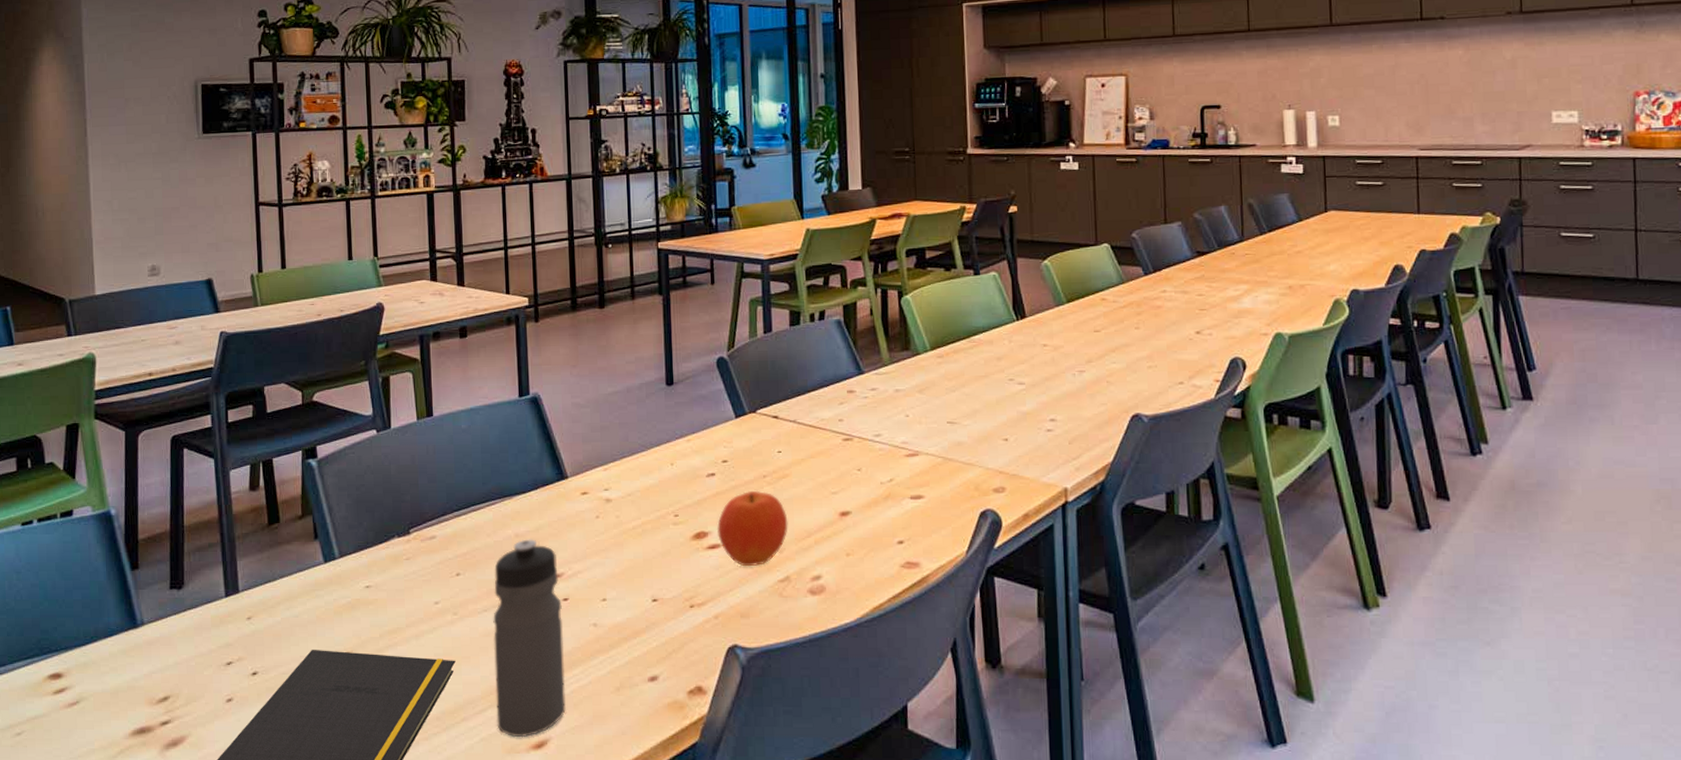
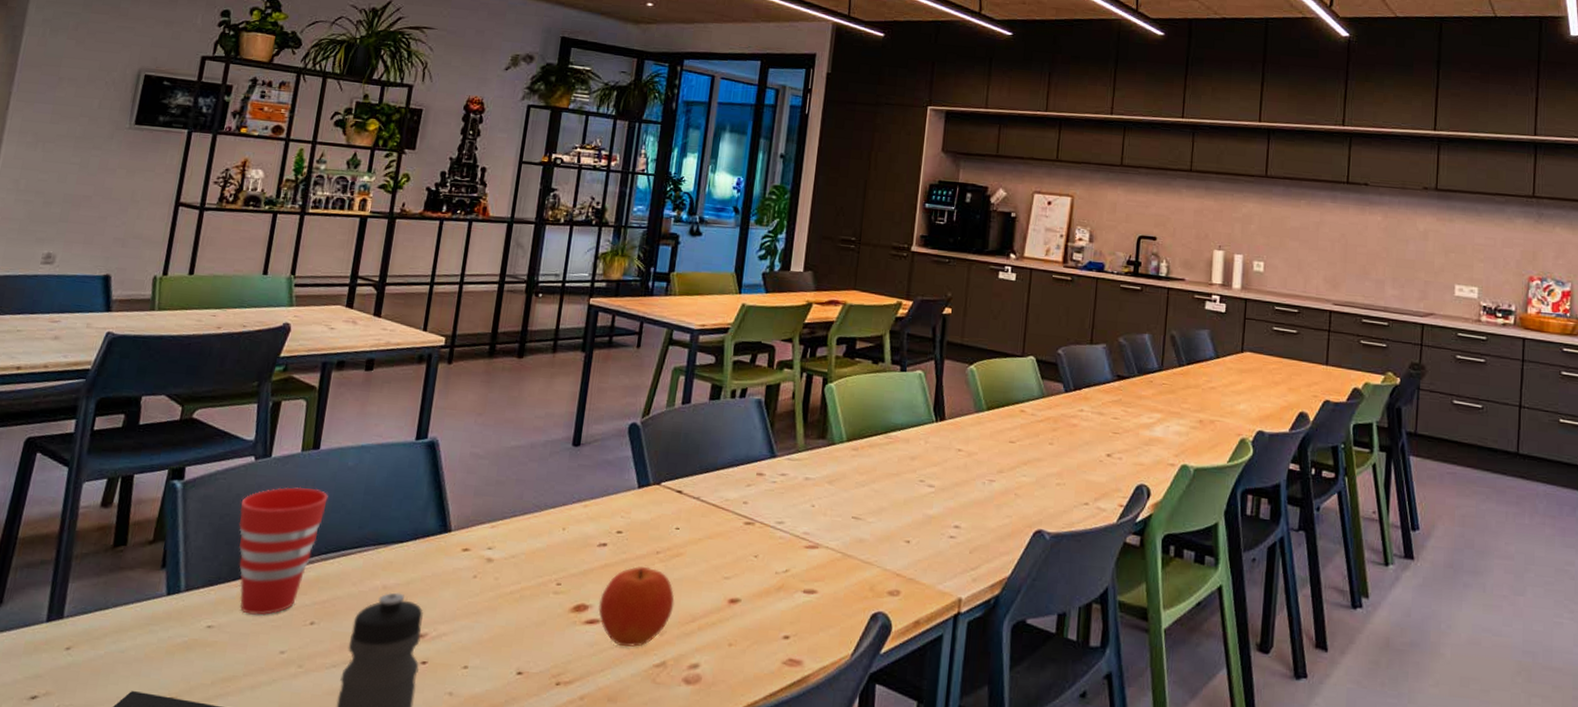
cup: none [372,452,450,572] -> present [238,486,328,616]

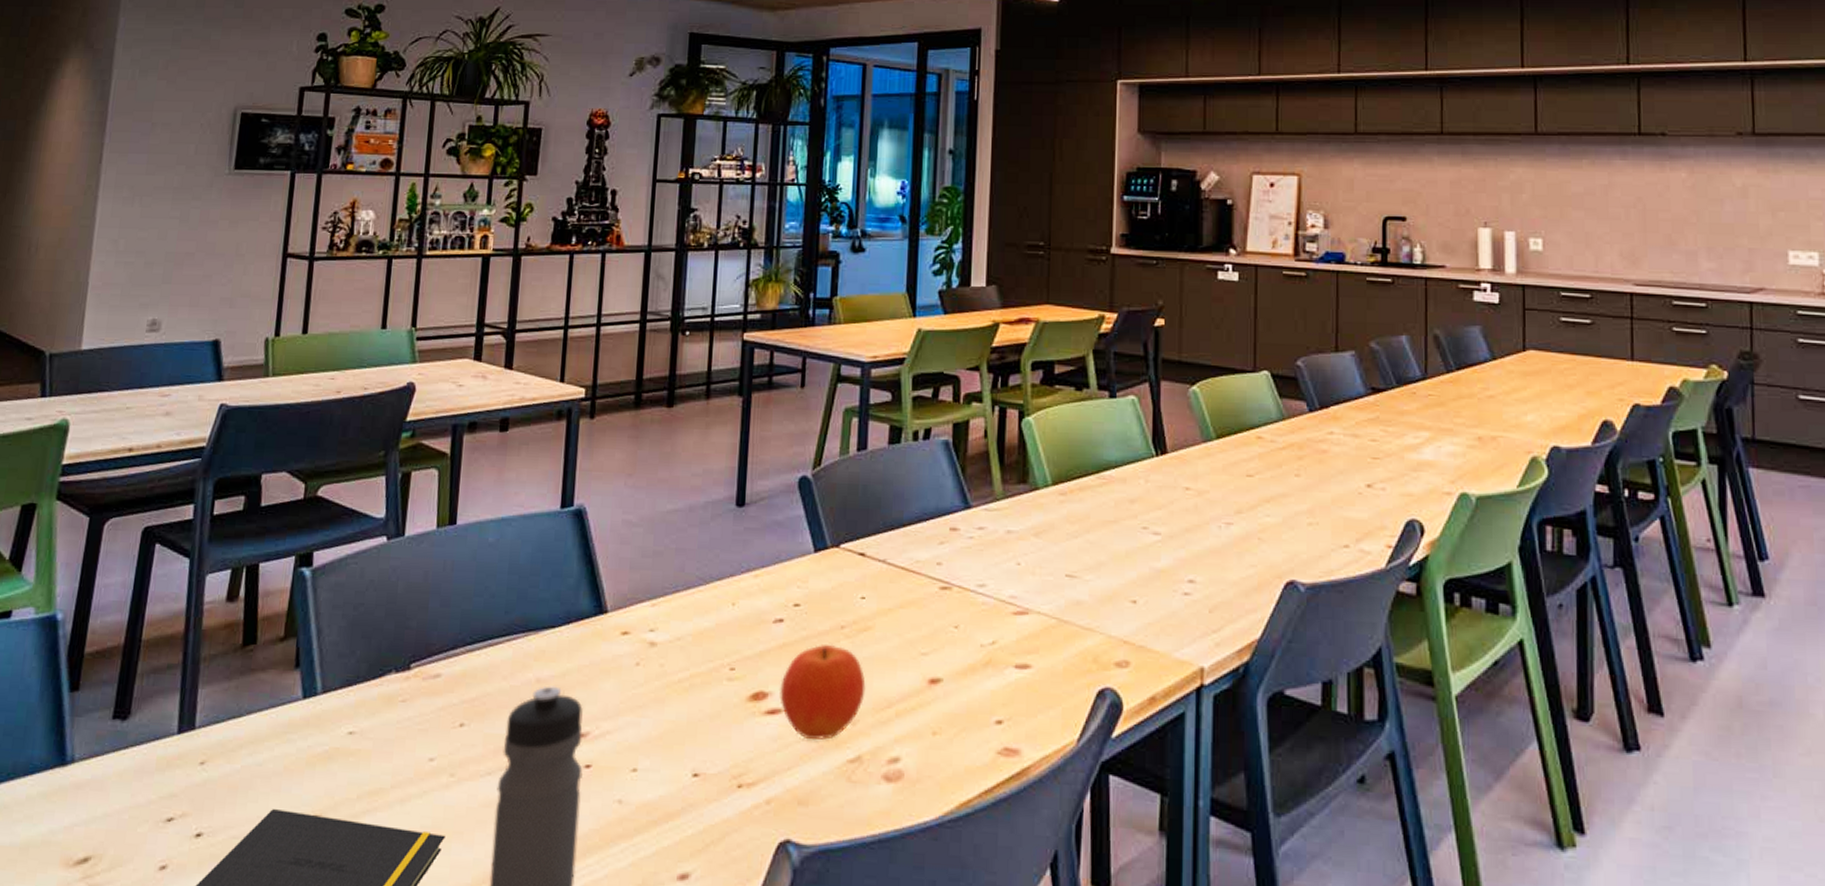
cup: present [238,486,328,616] -> none [374,568,469,718]

